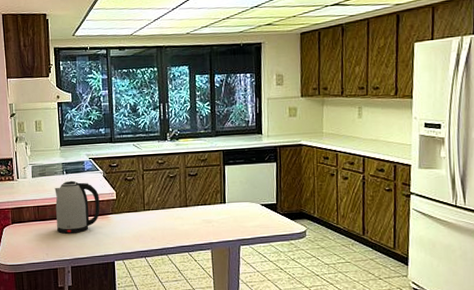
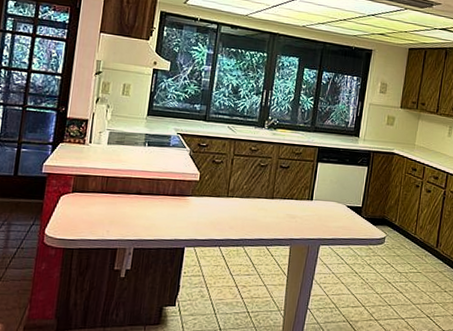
kettle: present [54,180,100,234] -> none [125,154,181,212]

